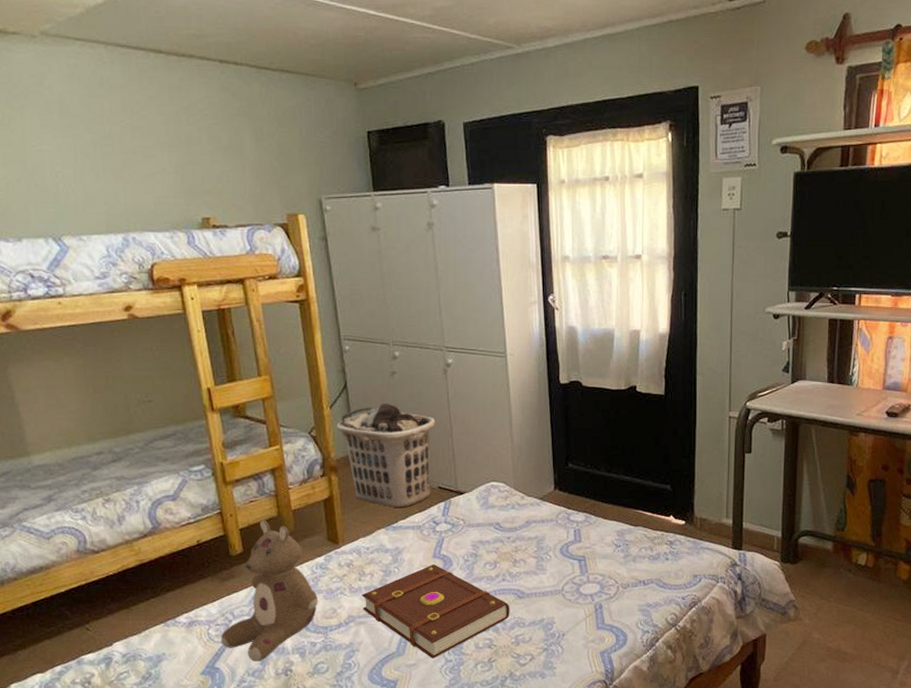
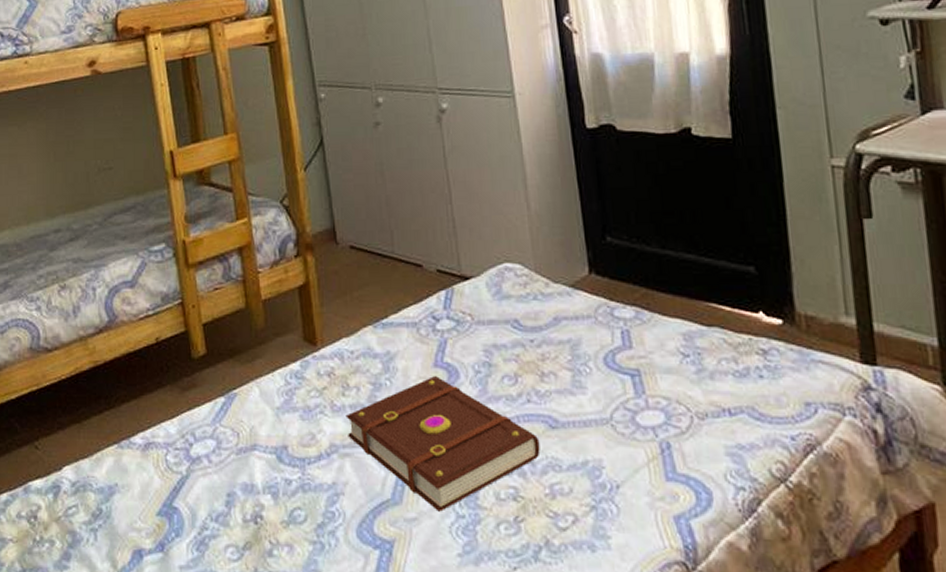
stuffed bear: present [220,519,318,662] -> none [180,312,293,502]
clothes hamper: present [336,403,436,508] -> none [311,162,431,299]

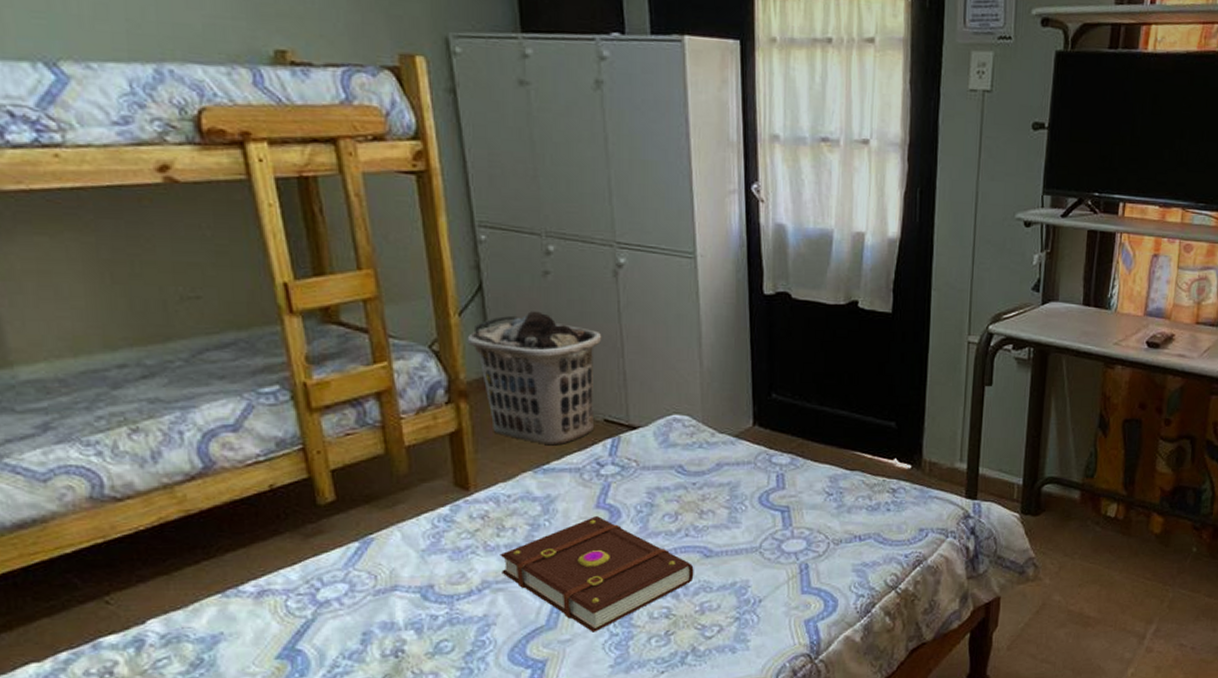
clothes hamper: none [311,162,431,299] -> present [467,311,602,446]

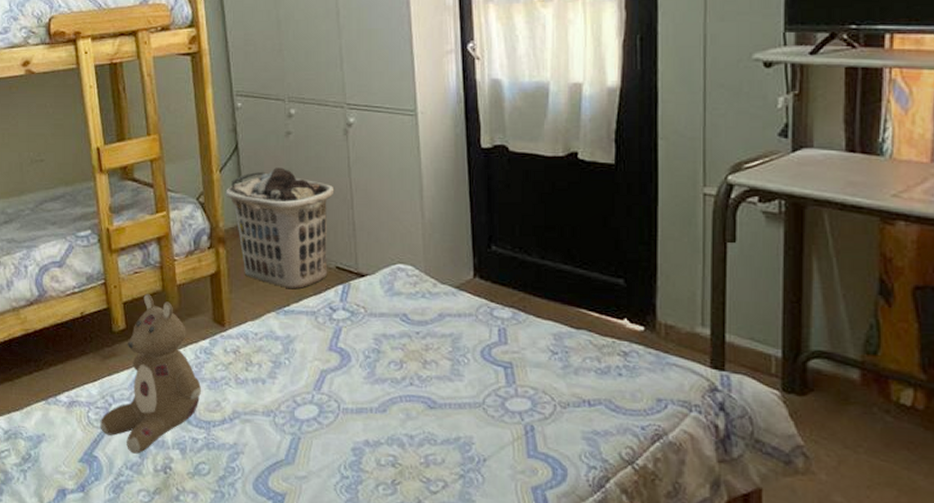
stuffed bear: none [304,458,440,641] -> present [100,293,201,454]
book: present [500,516,694,632] -> none [248,358,419,472]

